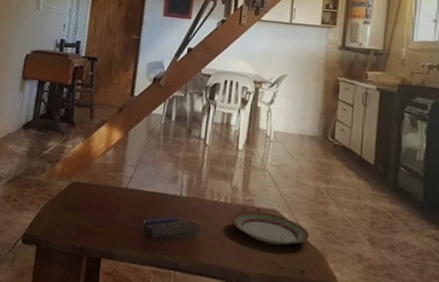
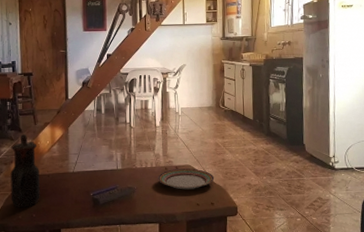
teapot: none [49,129,89,221] -> present [10,133,40,208]

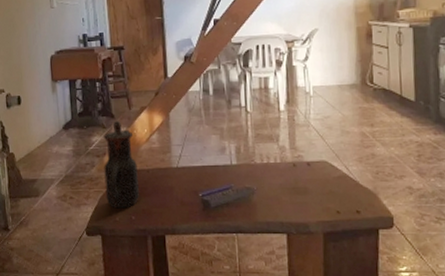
plate: present [158,168,215,190] -> none [284,165,361,193]

